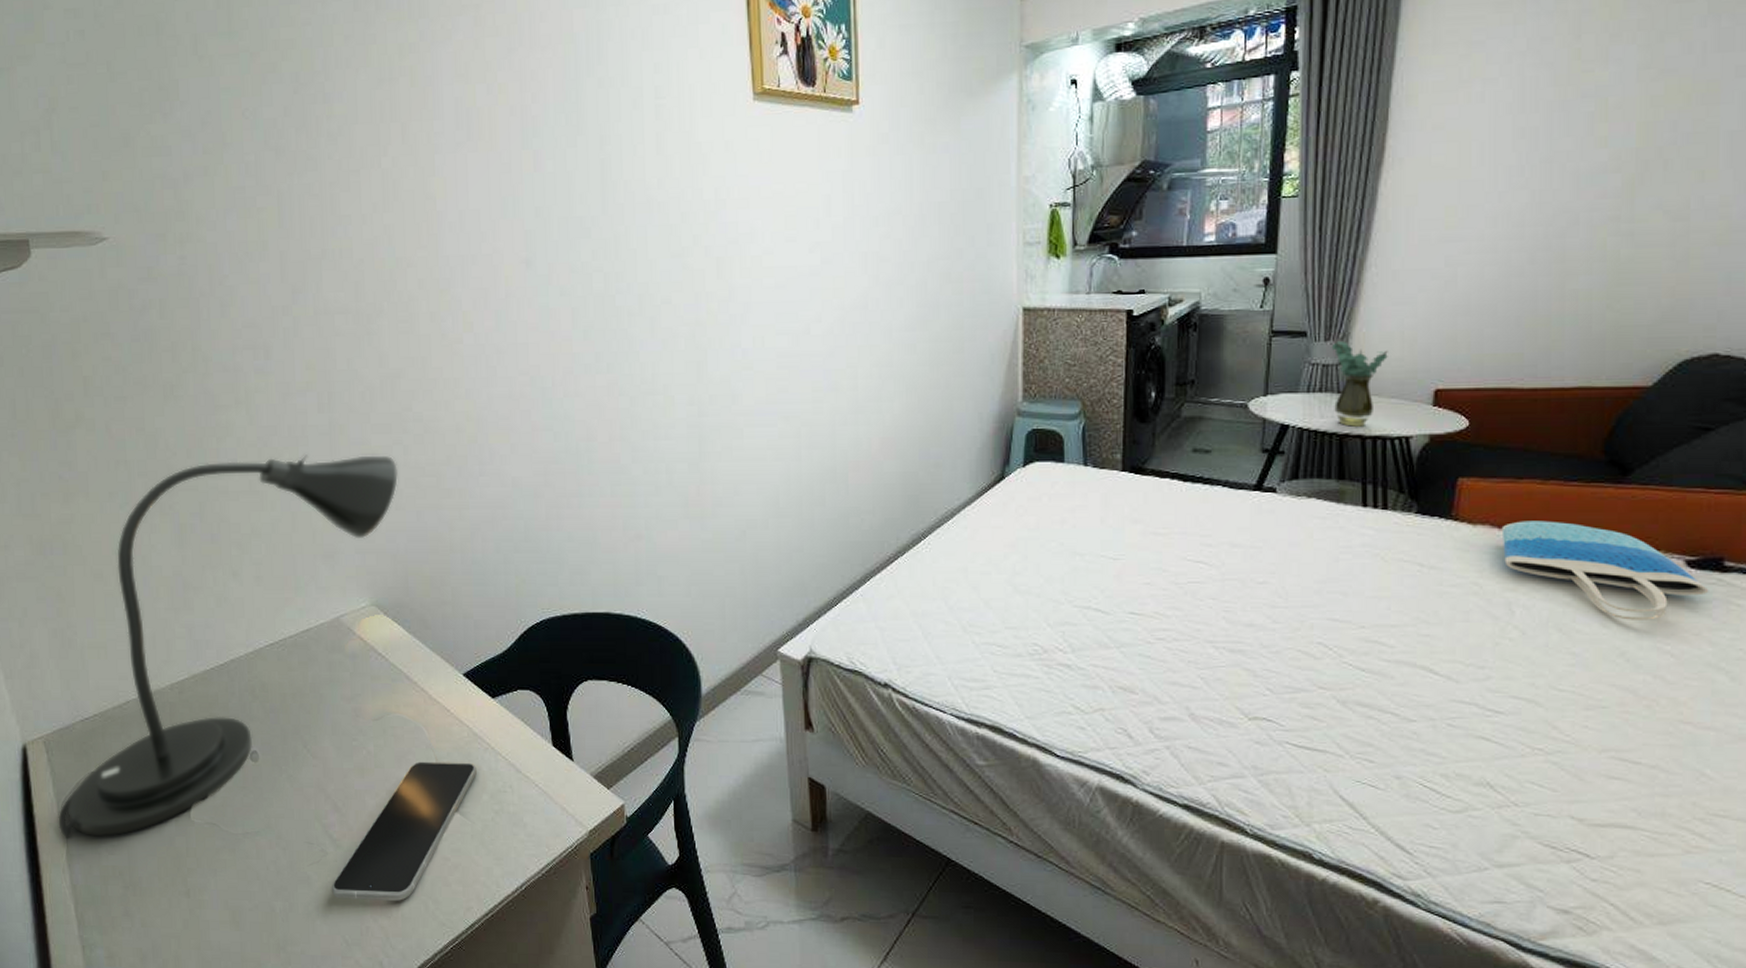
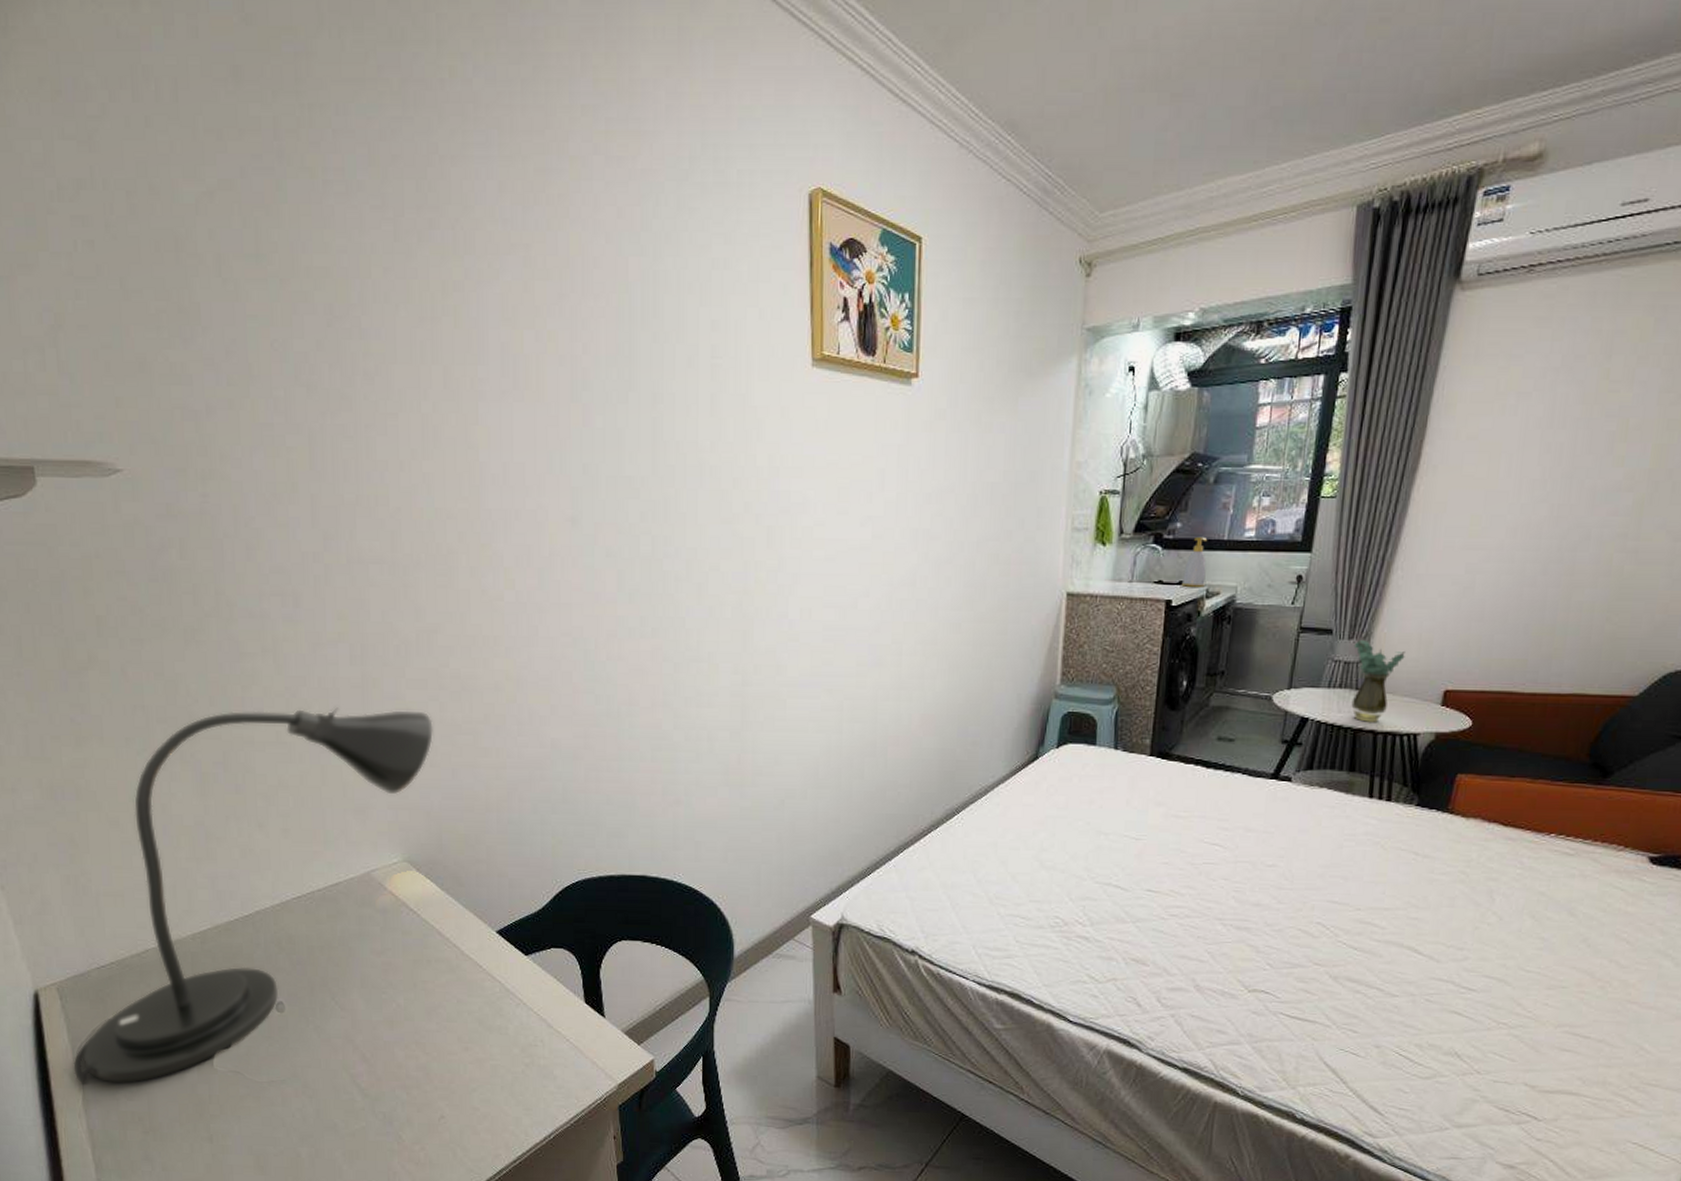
mobile phone: present [331,761,477,901] -> none [358,1015,508,1148]
soap bottle: none [1141,244,1166,296] -> present [1181,536,1208,587]
tote bag: present [1501,520,1709,620] -> none [1490,816,1666,910]

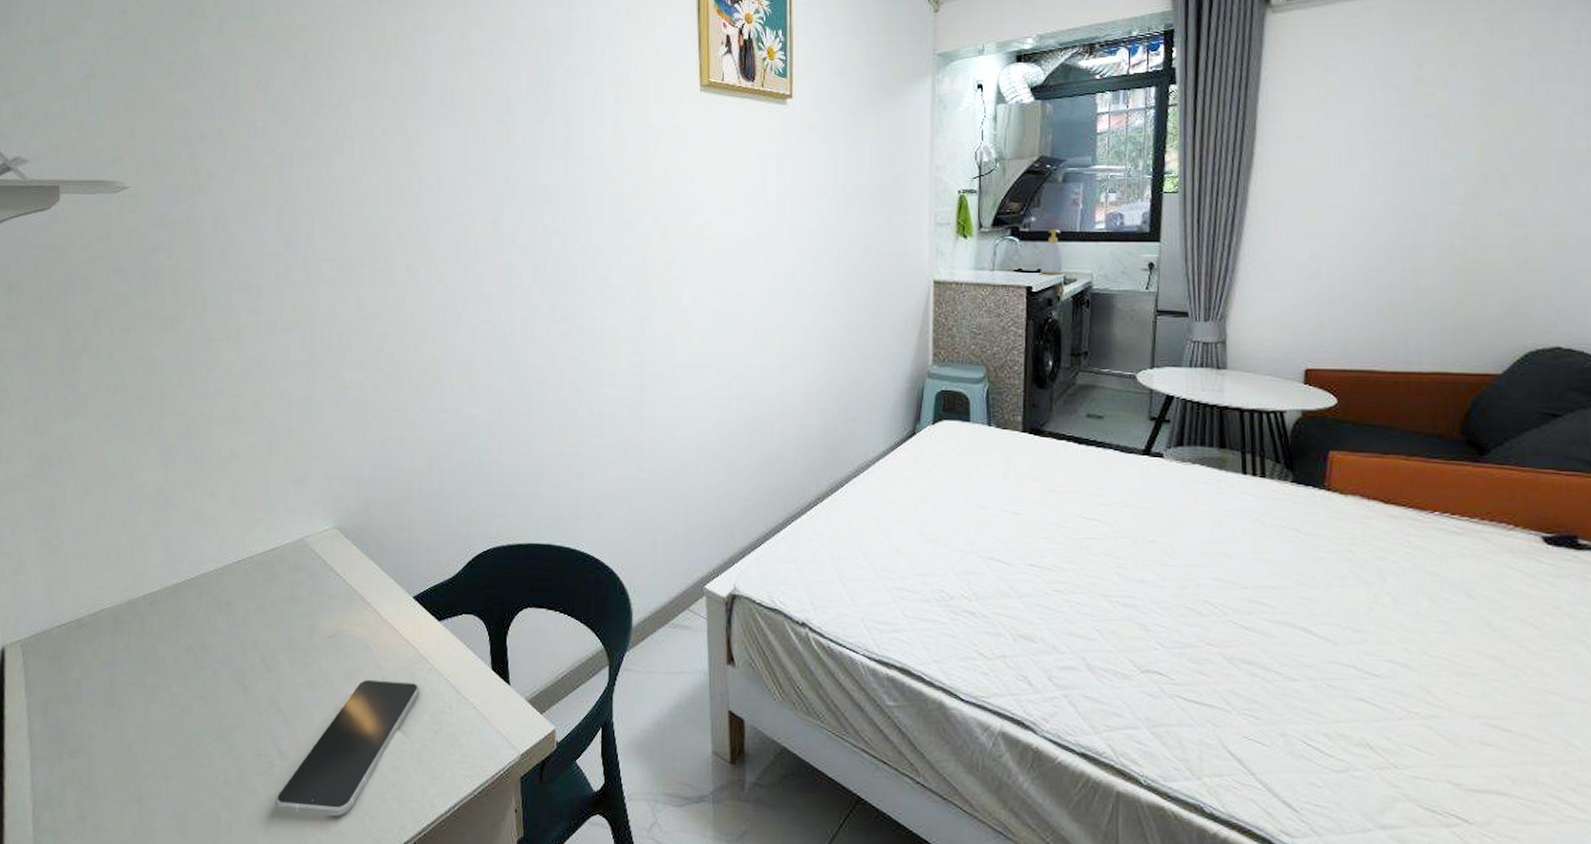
desk lamp: present [73,707,433,1083] -> none [26,387,367,740]
mobile phone: none [358,1015,508,1148] -> present [274,679,419,816]
vase: present [1351,637,1405,722] -> none [1210,319,1262,400]

